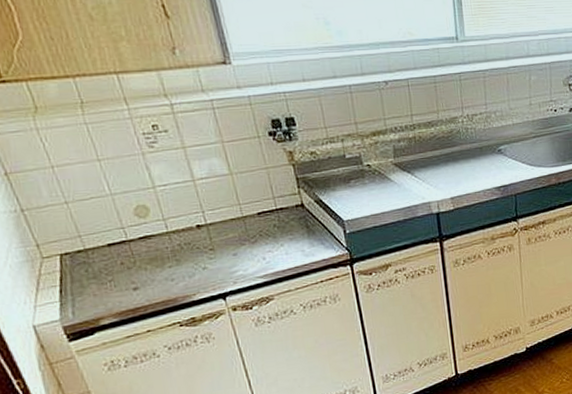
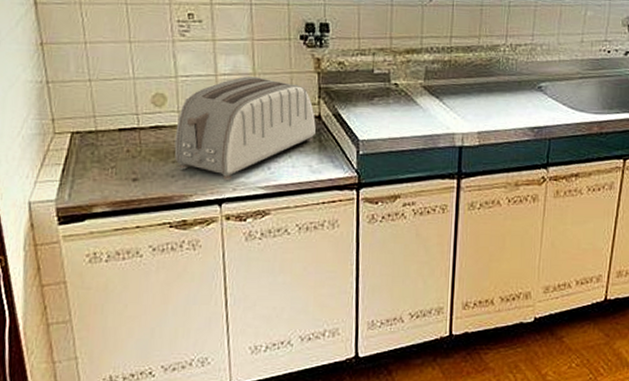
toaster: none [165,176,302,277] -> present [174,76,316,181]

